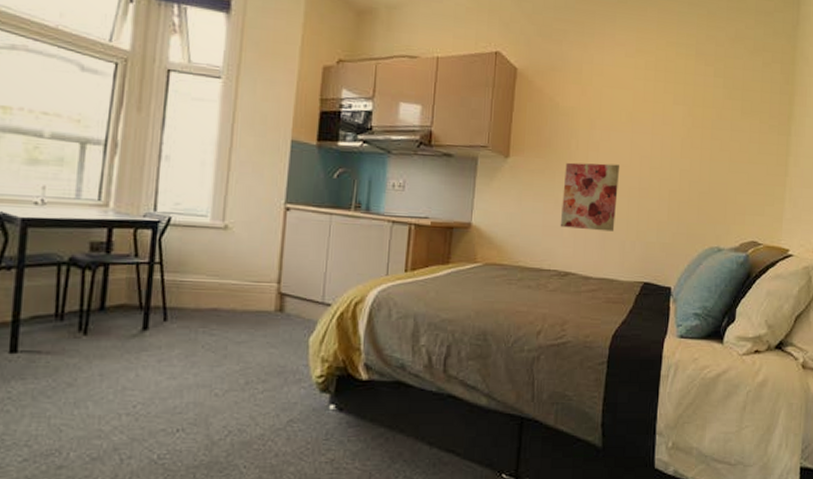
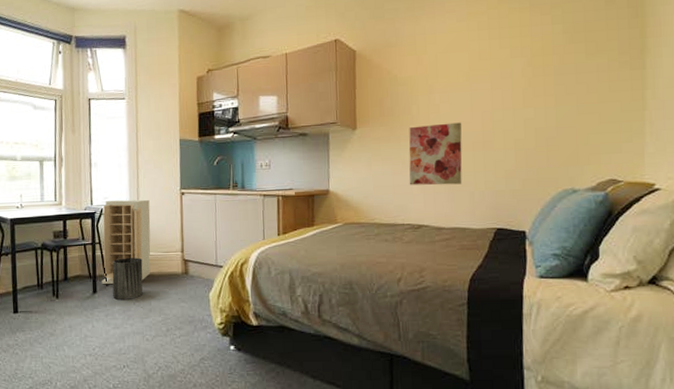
cabinet: none [157,207,241,319] -> present [101,199,151,284]
trash can: none [172,285,222,341] -> present [112,257,143,300]

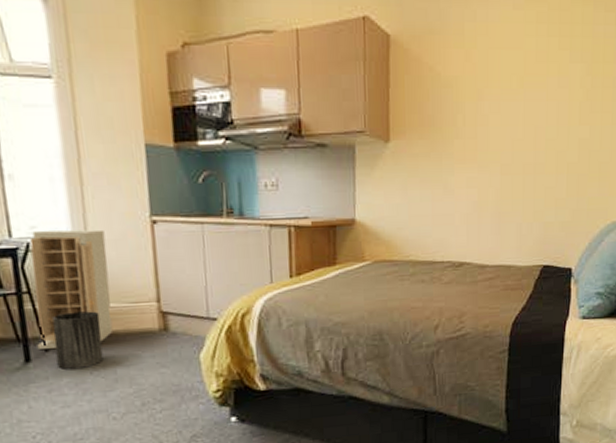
wall art: present [409,122,462,185] -> none [450,139,512,215]

